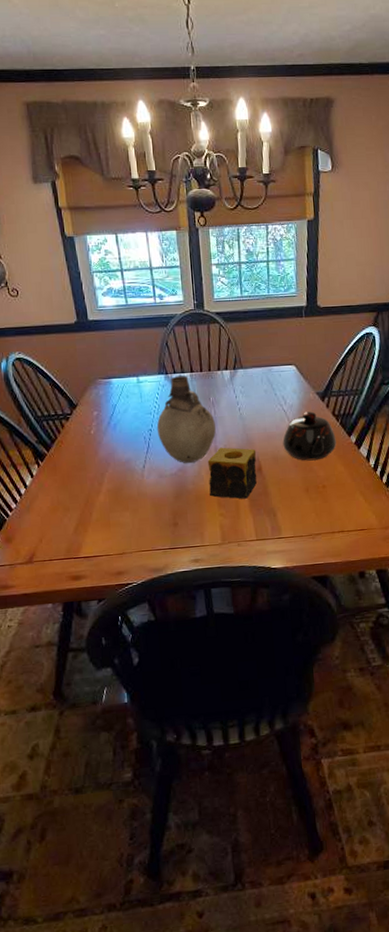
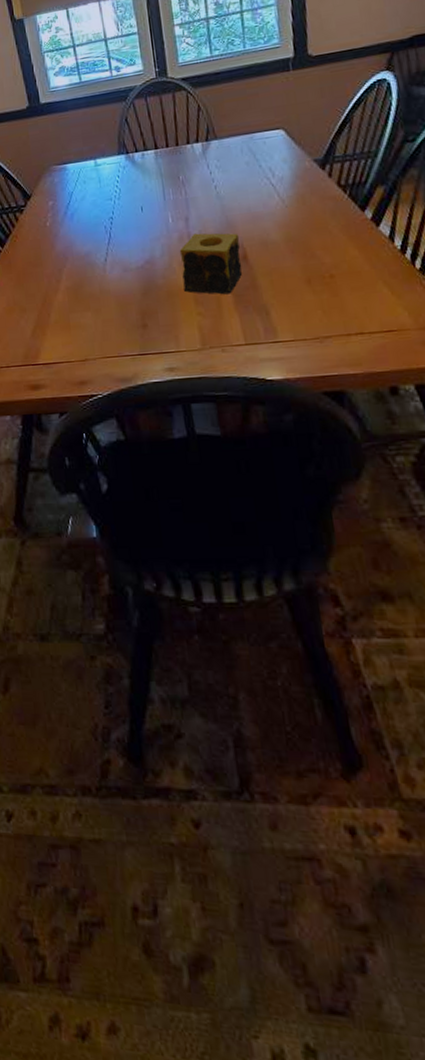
vase: present [156,375,216,463] -> none [118,153,188,254]
teapot: present [282,411,336,461] -> none [272,183,346,245]

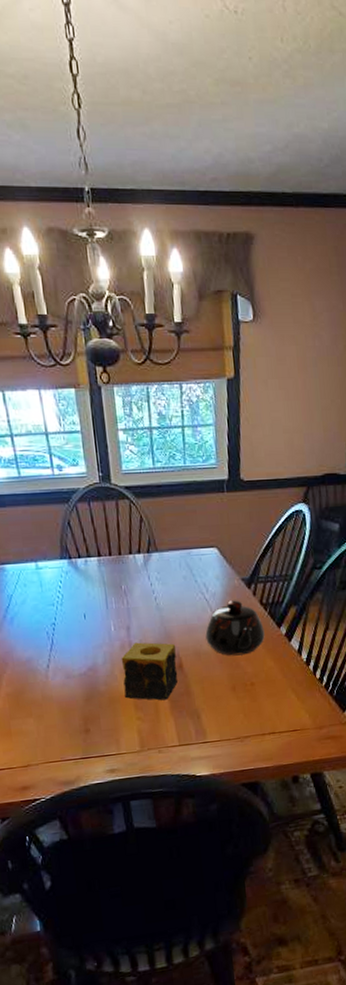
teapot: none [272,183,346,245] -> present [205,600,265,656]

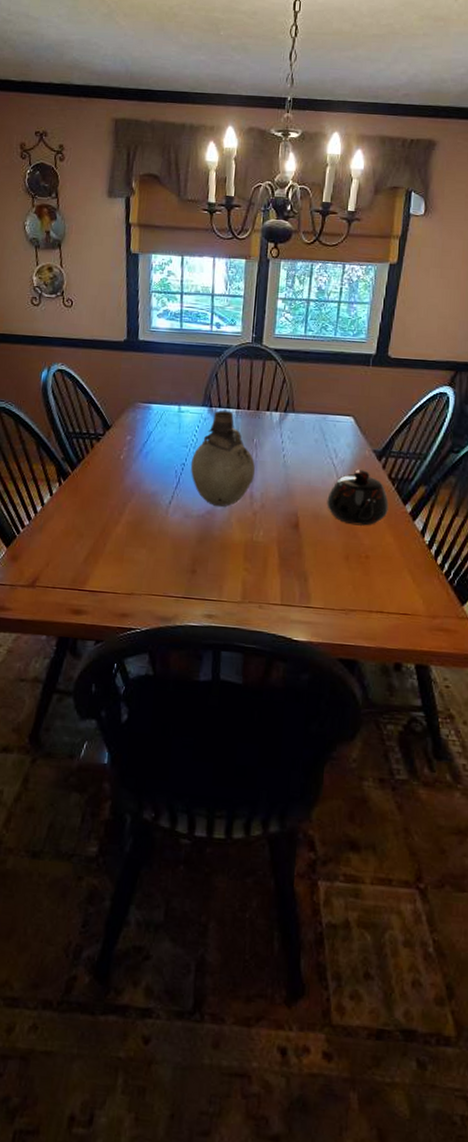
vase: none [61,560,130,661] -> present [190,410,255,507]
candle: present [121,642,178,701] -> none [237,494,296,556]

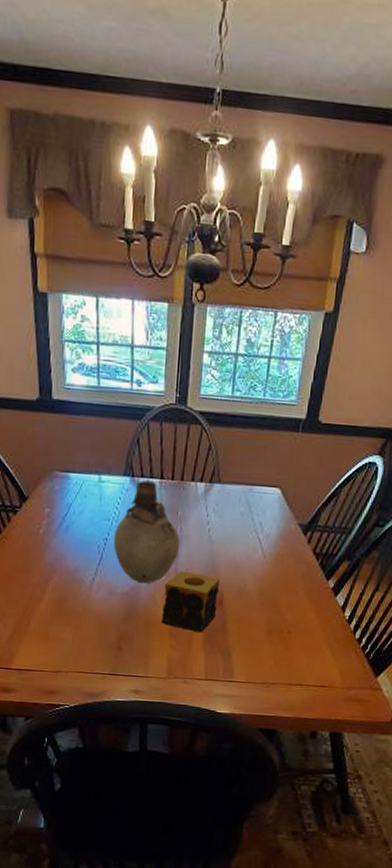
candle: none [237,494,296,556] -> present [162,570,221,633]
teapot: present [327,469,389,526] -> none [251,544,312,602]

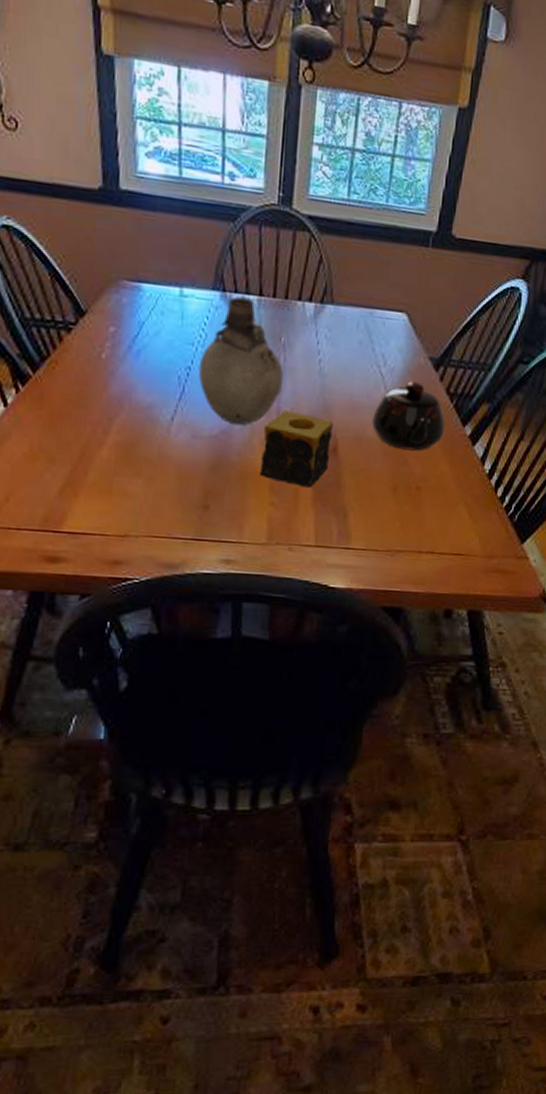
teapot: none [251,544,312,602] -> present [372,381,446,451]

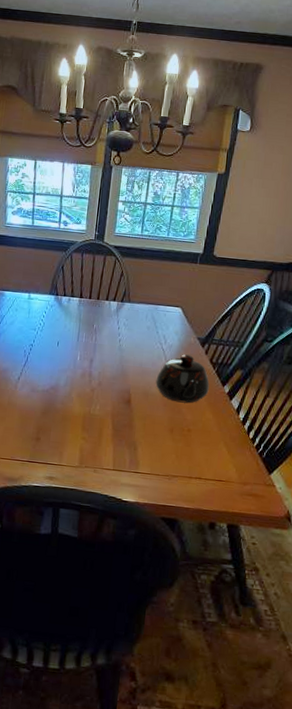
vase: present [198,296,283,425] -> none [37,299,94,383]
candle: present [260,410,334,488] -> none [76,373,129,428]

